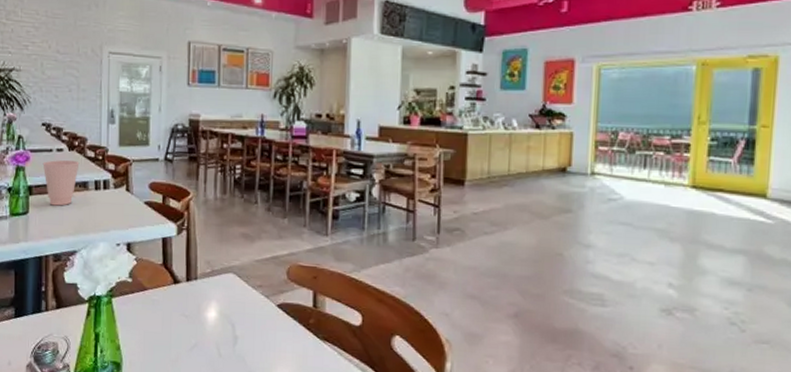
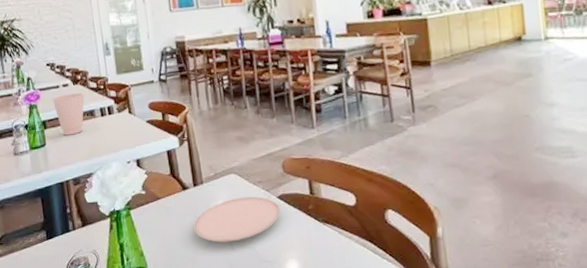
plate: none [179,300,278,348] -> present [193,196,281,243]

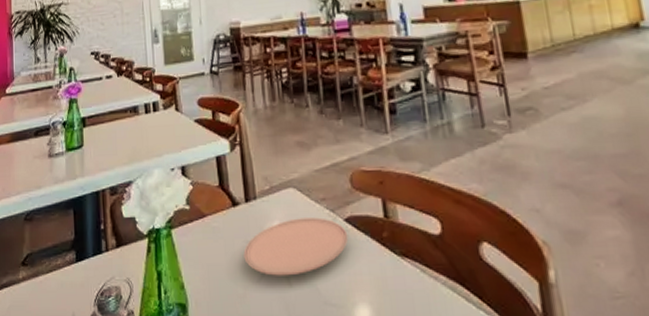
cup: present [52,93,85,136] -> none [94,86,129,136]

